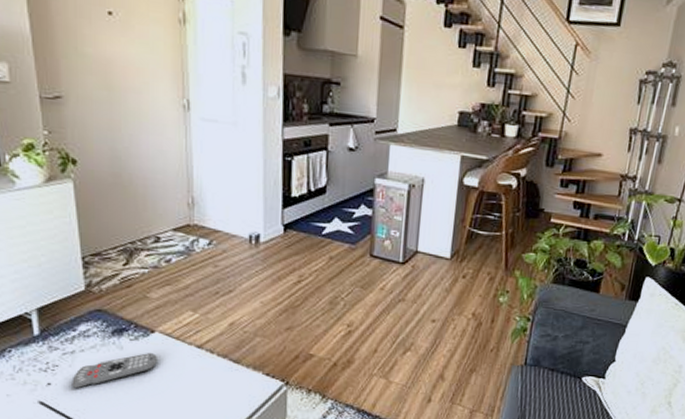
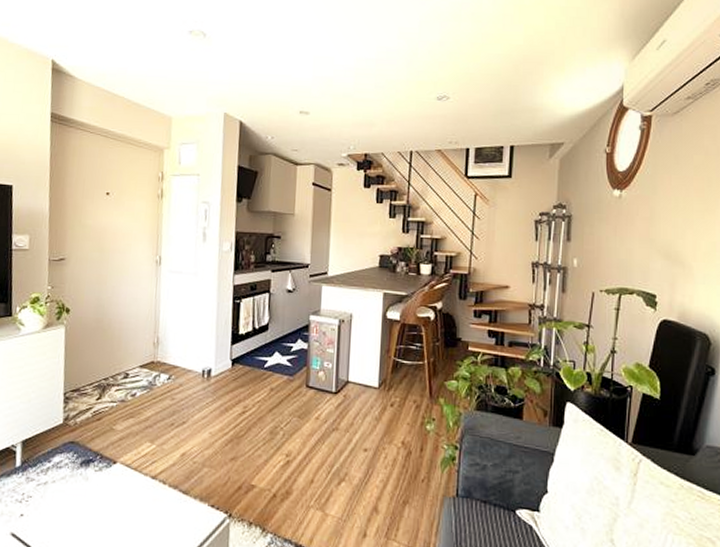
remote control: present [72,353,157,389] -> none [41,484,117,521]

